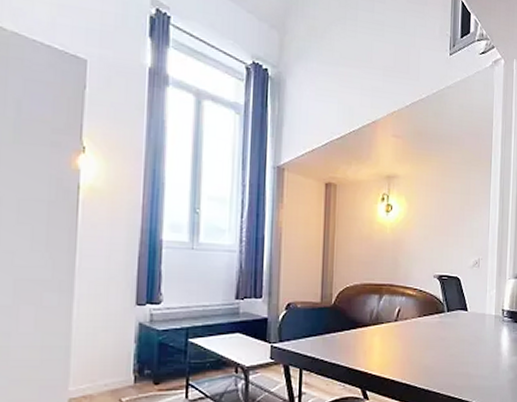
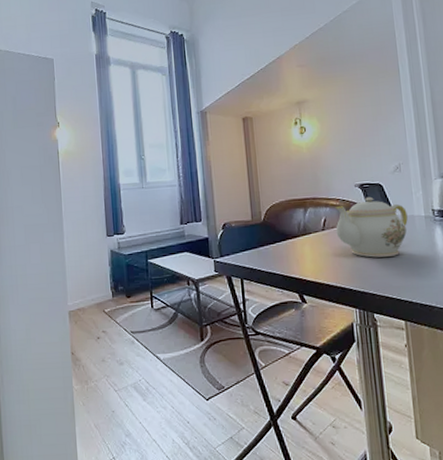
teapot: none [409,289,479,354] -> present [335,196,408,258]

